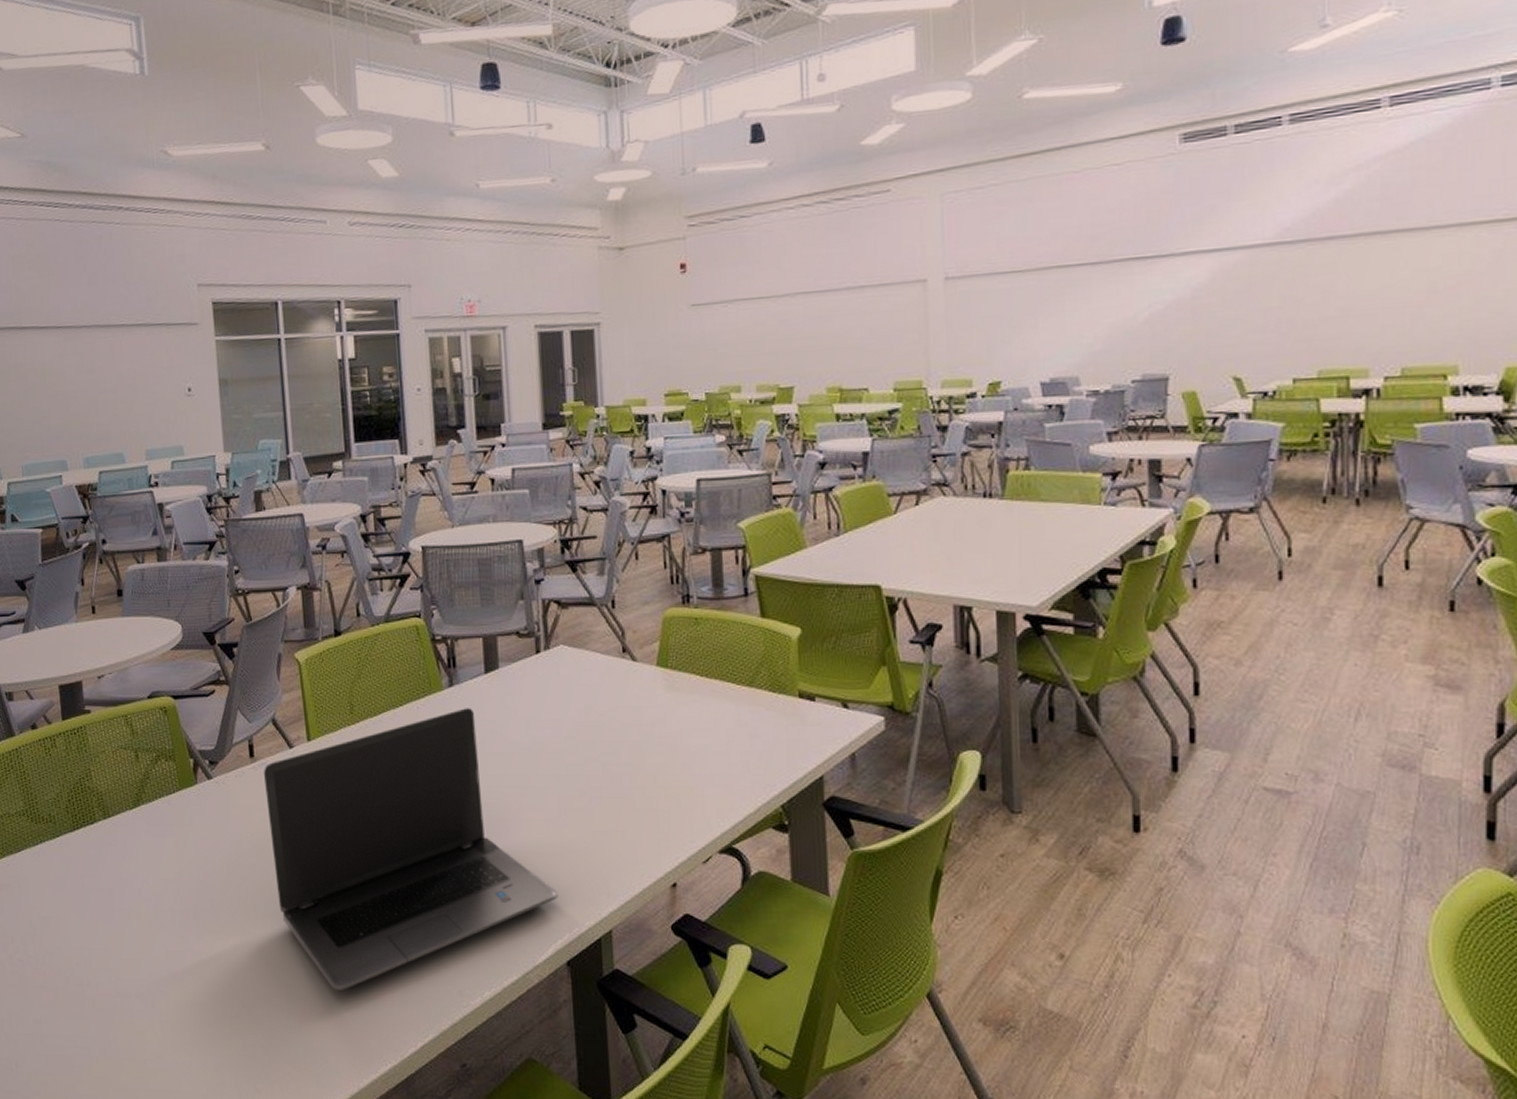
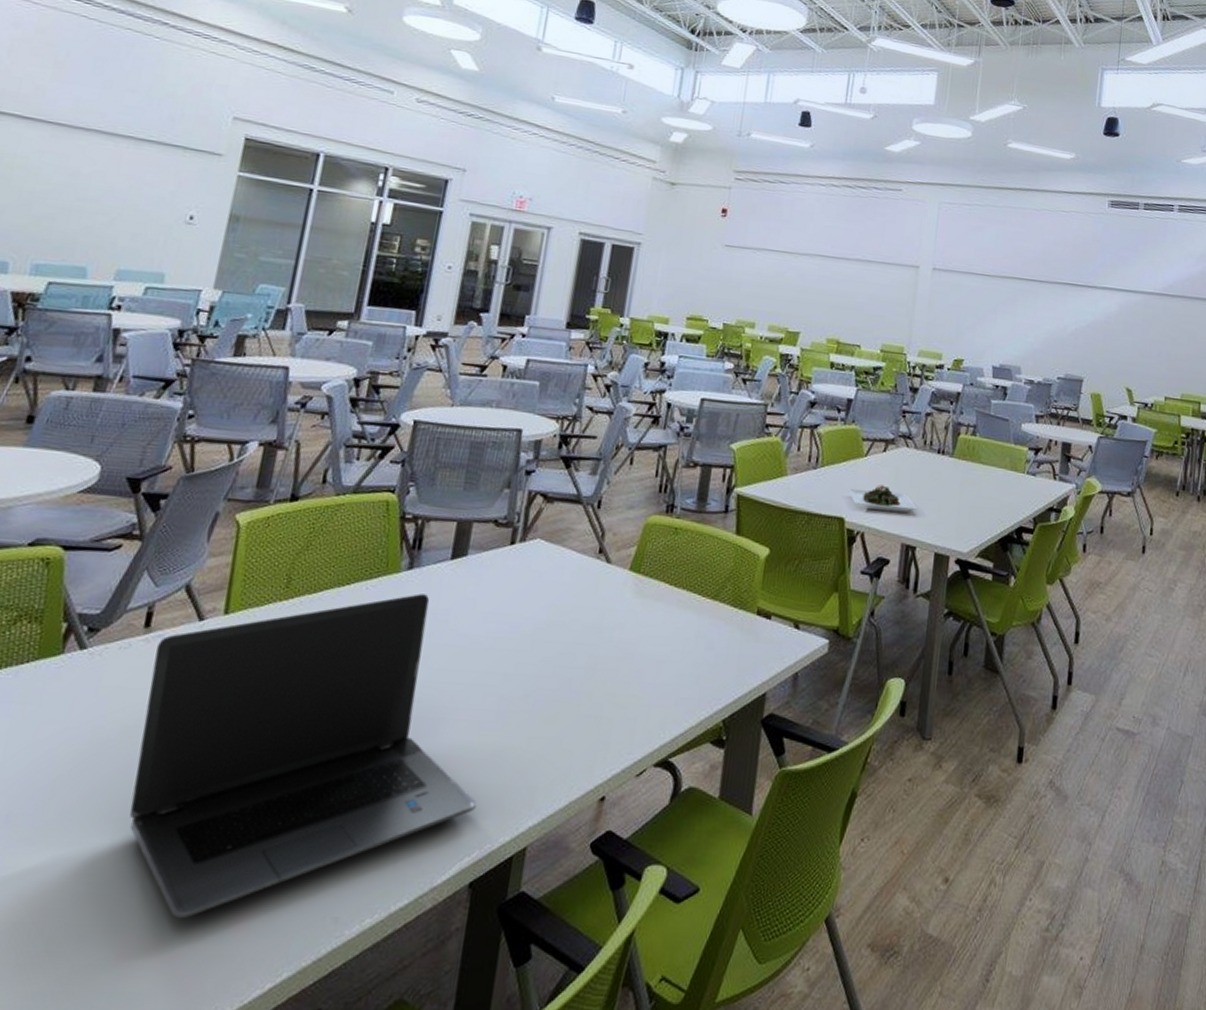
salad: none [879,543,966,572] -> present [847,485,917,512]

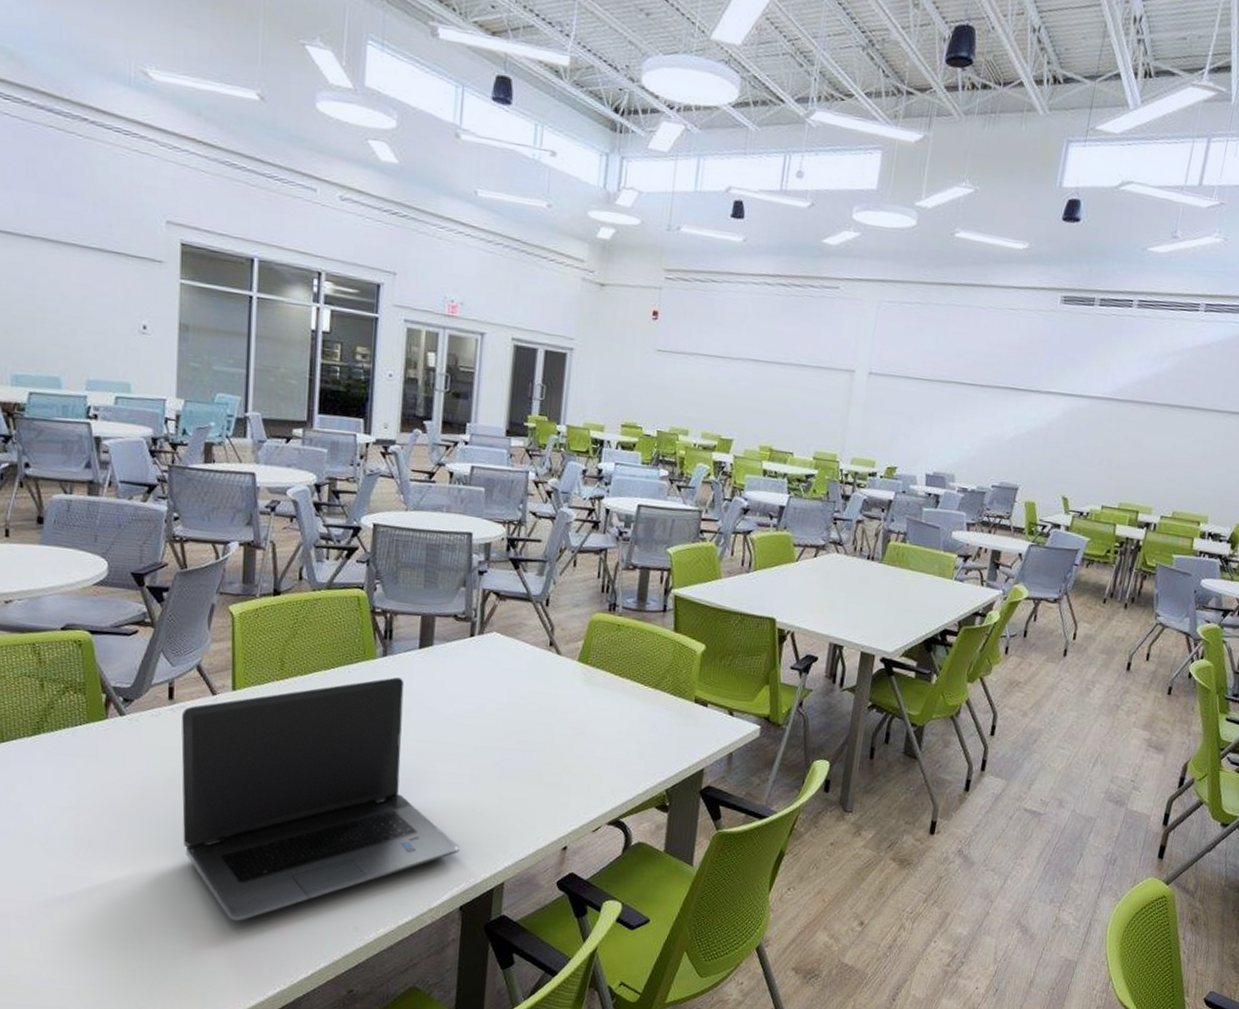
salad: present [847,485,917,512] -> none [778,588,845,614]

